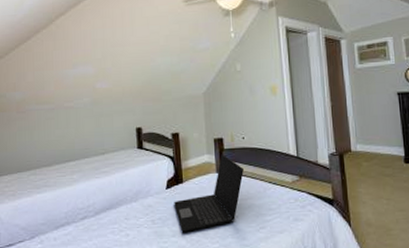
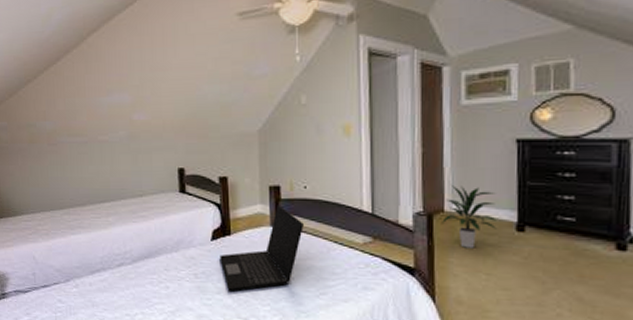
indoor plant: none [350,130,390,180] -> present [442,185,497,248]

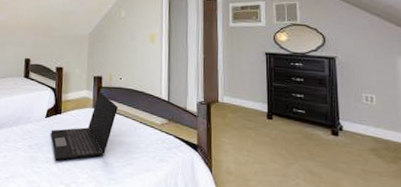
indoor plant: present [442,185,497,248] -> none [217,83,254,131]

